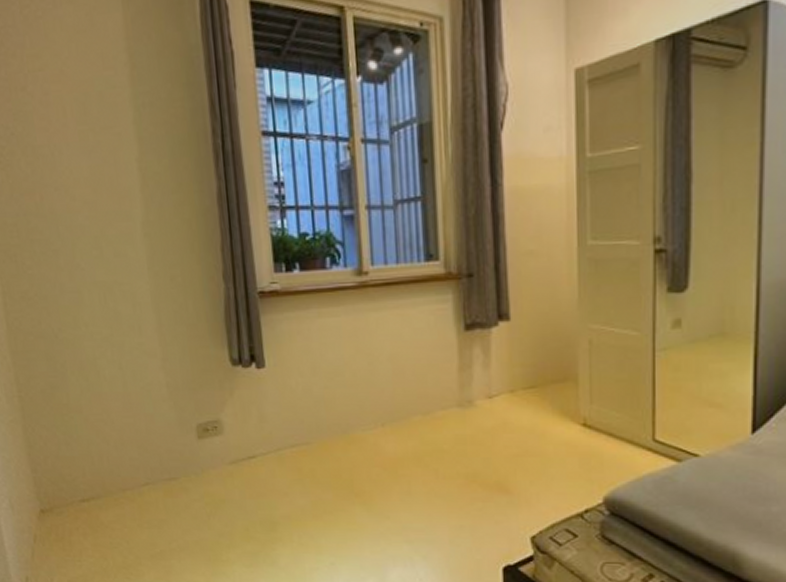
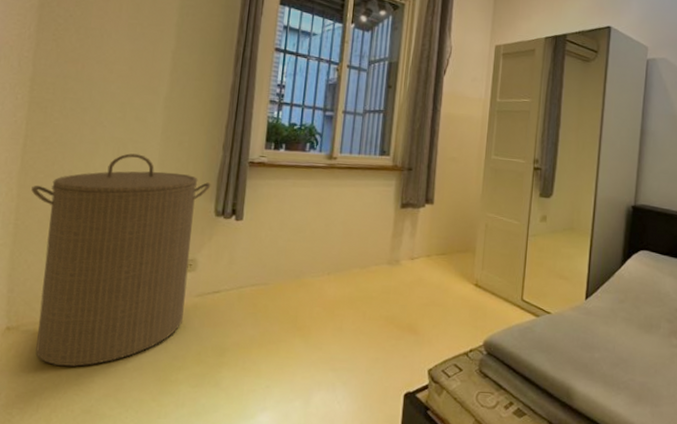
laundry hamper: none [25,299,221,549] -> present [31,153,211,367]

